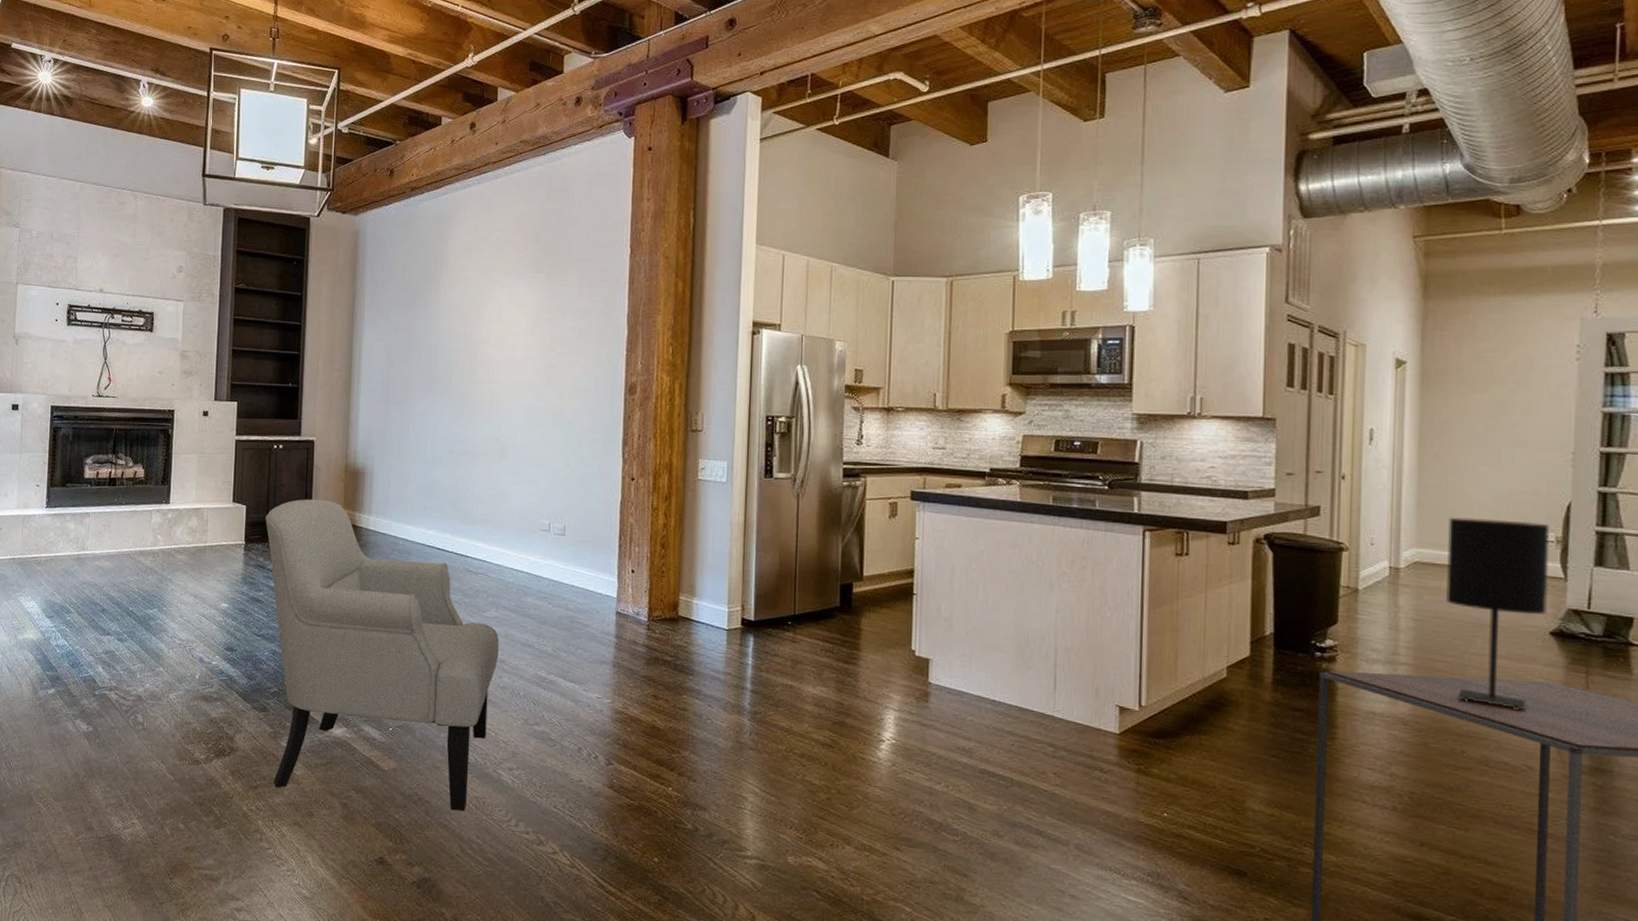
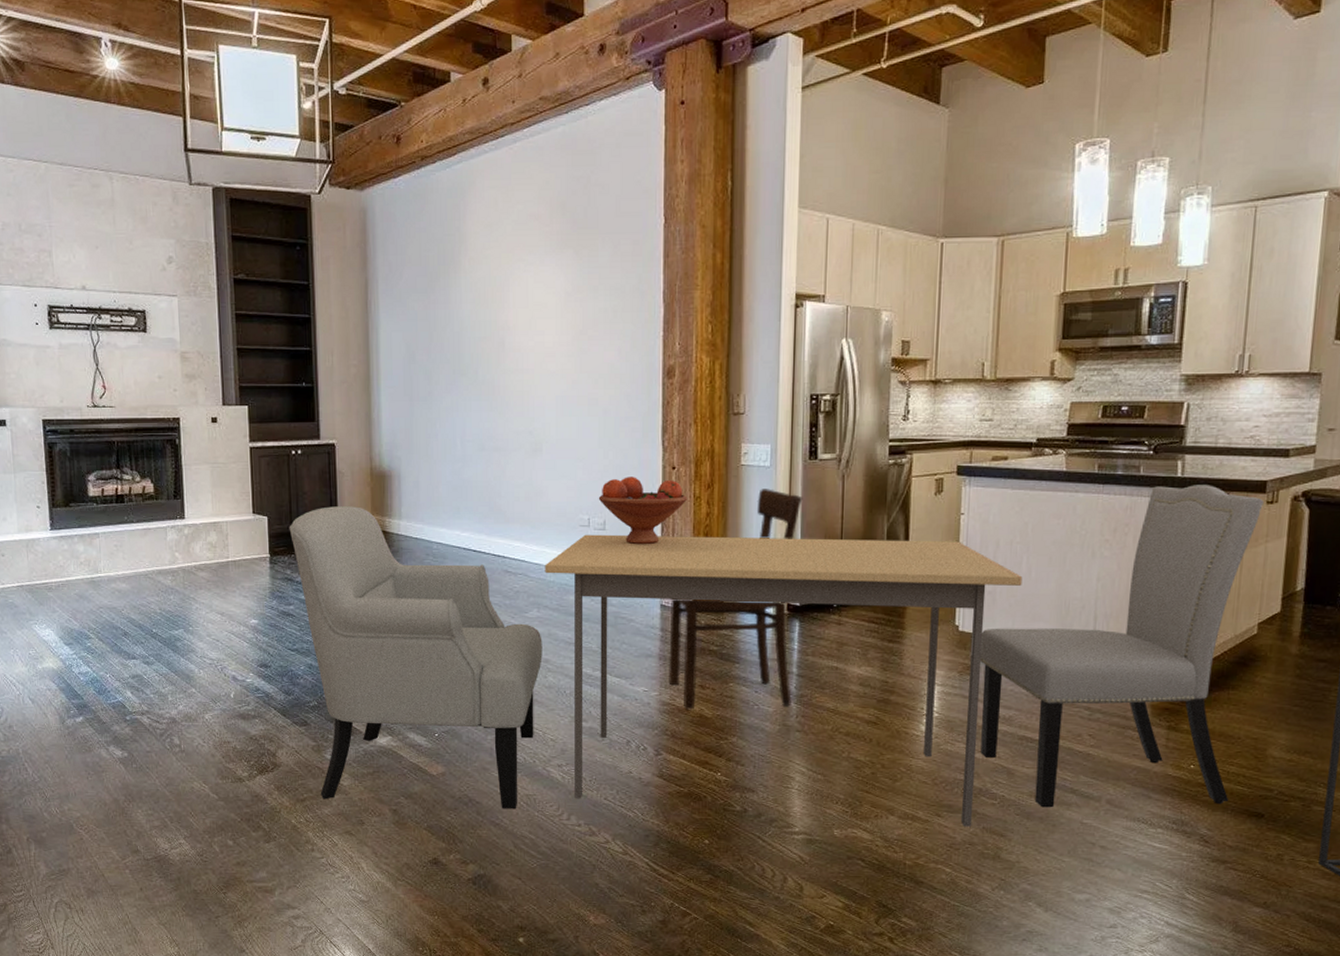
dining table: none [505,538,980,864] -> present [545,534,1023,827]
fruit bowl: none [559,485,645,552] -> present [598,477,687,545]
chair: none [622,503,758,723] -> present [669,489,803,710]
chair: none [938,521,1225,859] -> present [980,485,1264,808]

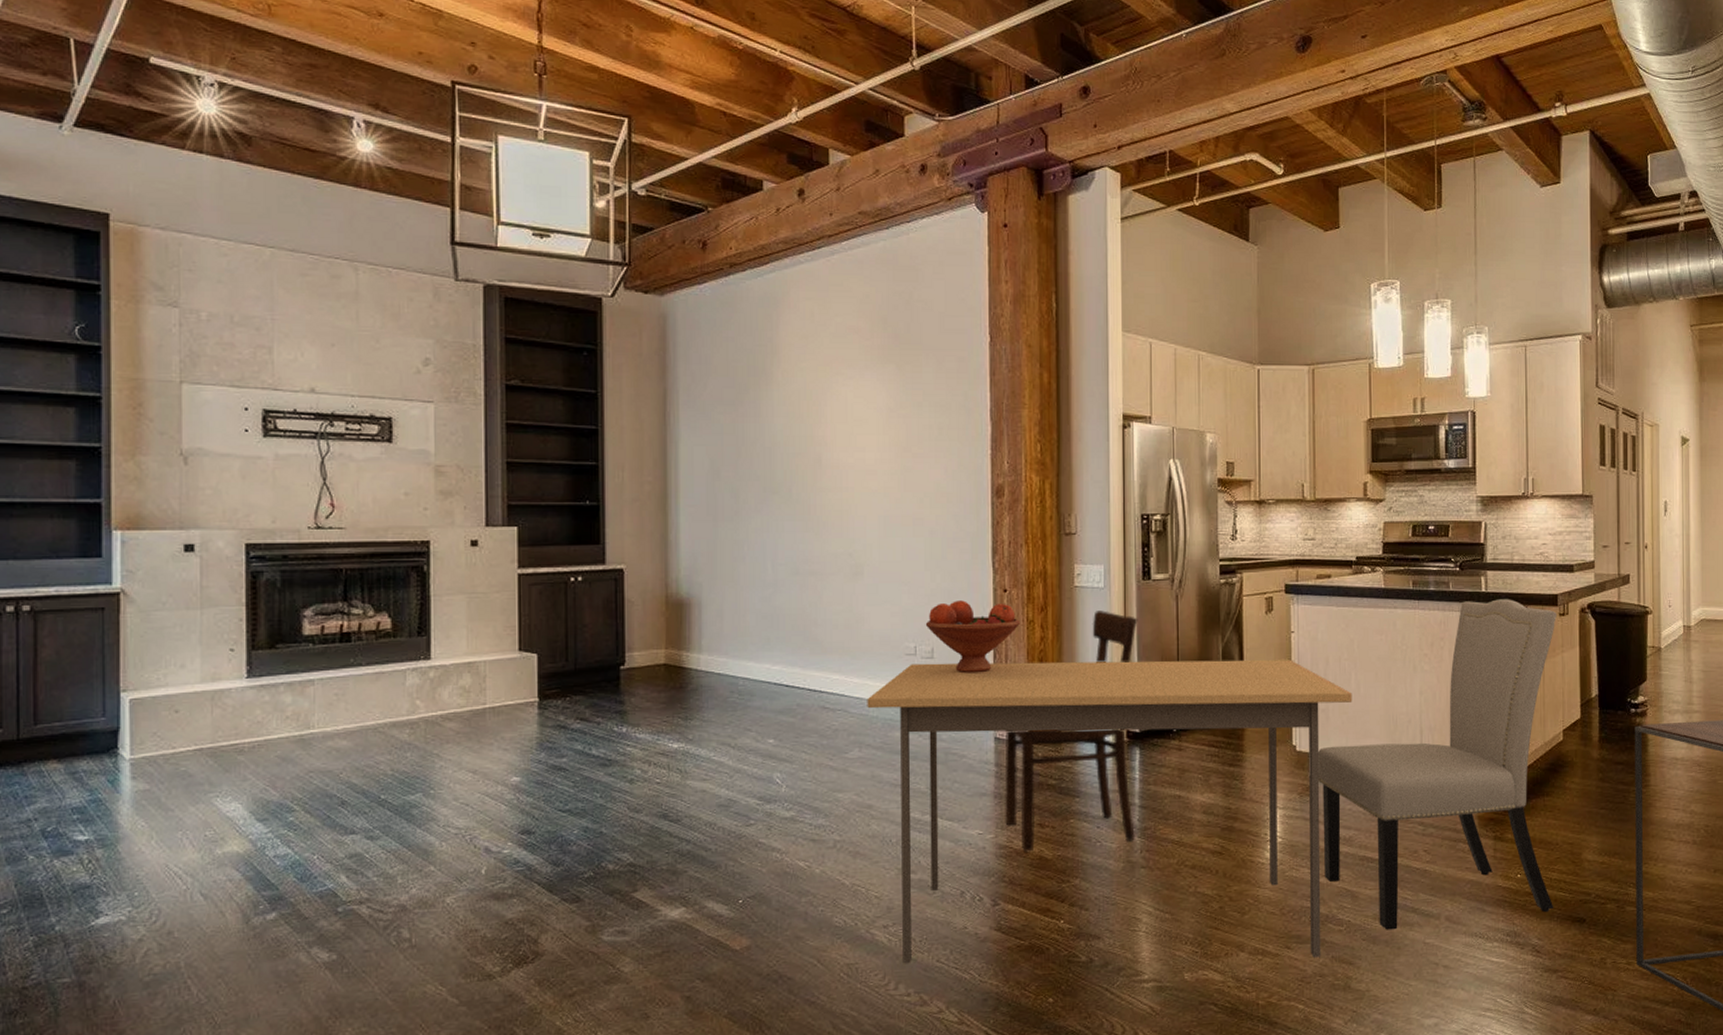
chair: present [289,506,543,809] -> none [564,639,865,992]

